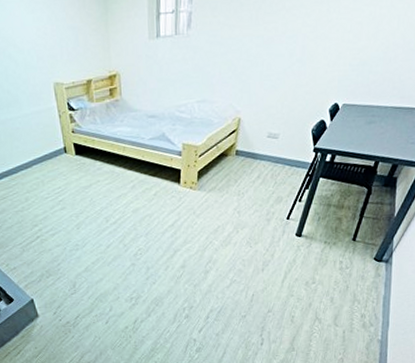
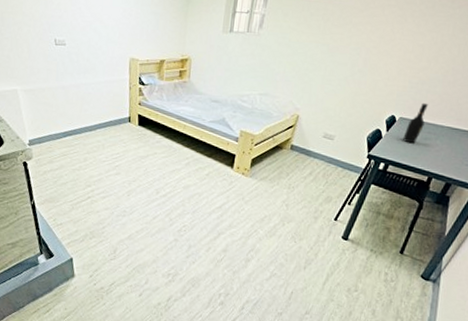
wine bottle: none [348,85,370,130] -> present [403,102,428,144]

